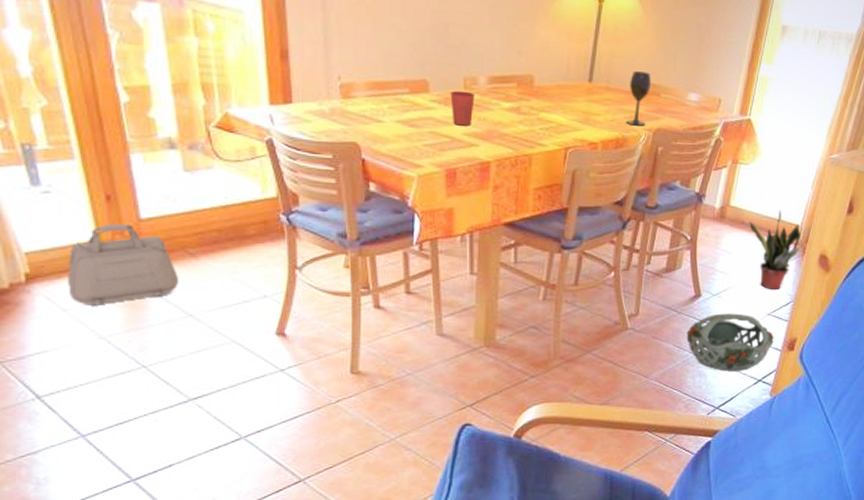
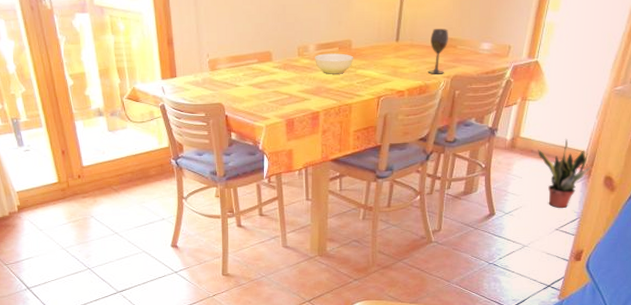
handbag: present [68,223,178,306] -> none [42,170,108,227]
cup: present [450,90,475,126] -> none [288,57,306,85]
bowl: none [486,89,536,116] -> present [315,53,354,74]
decorative basket: present [686,313,774,371] -> none [482,229,562,278]

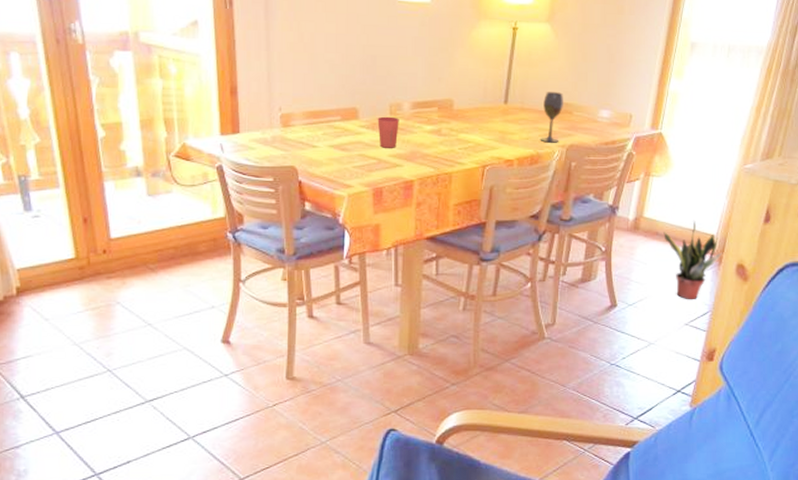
cup: none [288,57,306,85] -> present [377,116,399,148]
bowl: present [315,53,354,74] -> none [410,113,456,138]

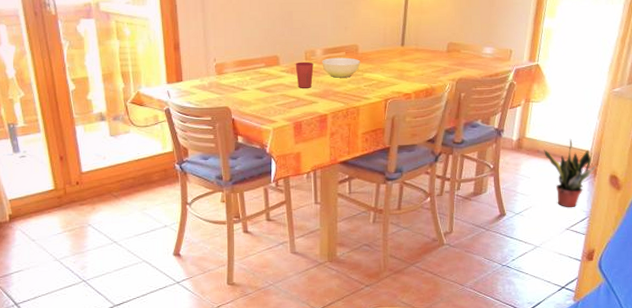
bowl: none [410,113,456,138] -> present [322,57,361,78]
wine glass: present [541,92,564,143] -> none [434,34,453,78]

